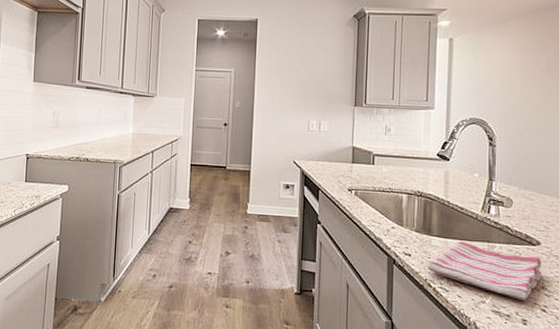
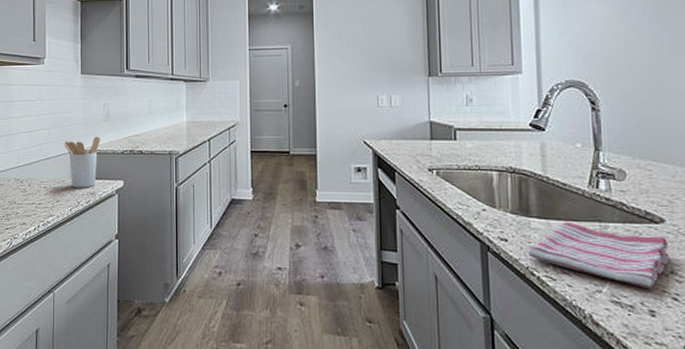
utensil holder: none [12,142,48,191] -> present [64,136,100,188]

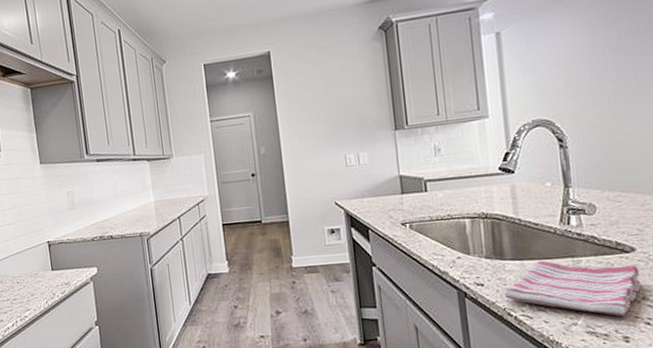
utensil holder: present [64,136,100,188] -> none [31,225,69,280]

